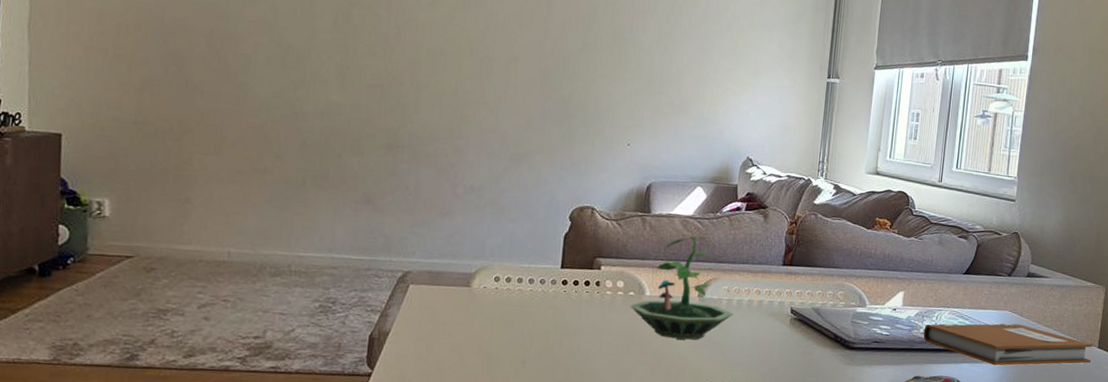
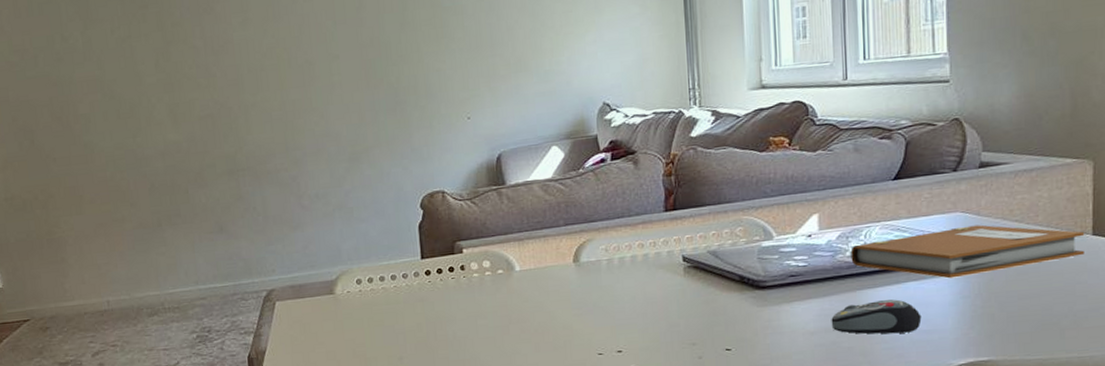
terrarium: present [630,236,733,340] -> none [501,199,616,311]

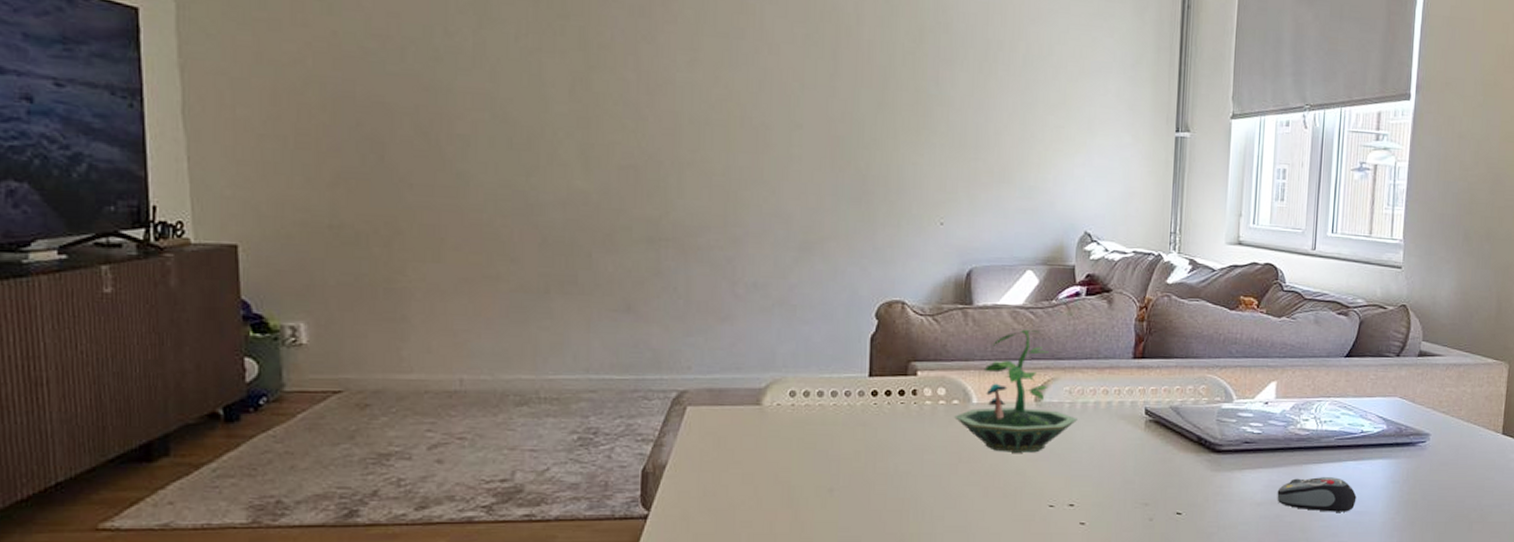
terrarium: none [501,199,616,311] -> present [954,330,1078,453]
notebook: present [850,224,1085,279] -> none [1301,412,1497,462]

